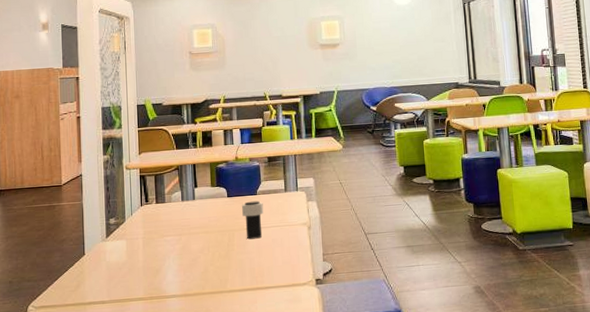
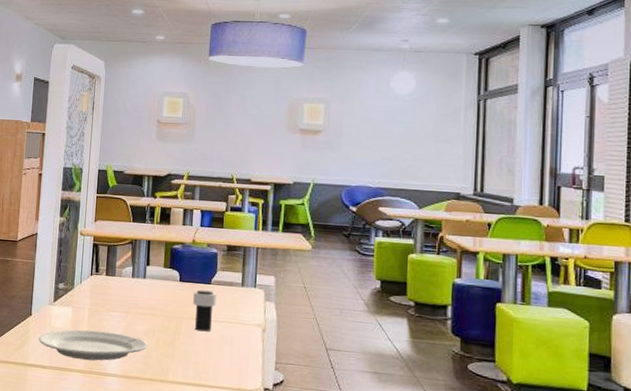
plate: none [94,256,204,288] -> present [38,330,148,361]

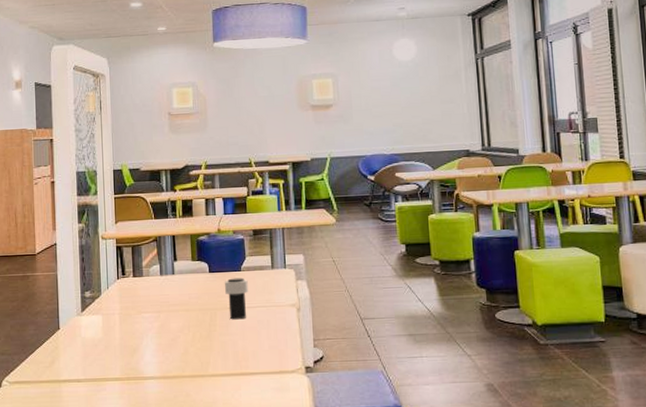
plate: present [38,330,148,361] -> none [69,334,185,367]

